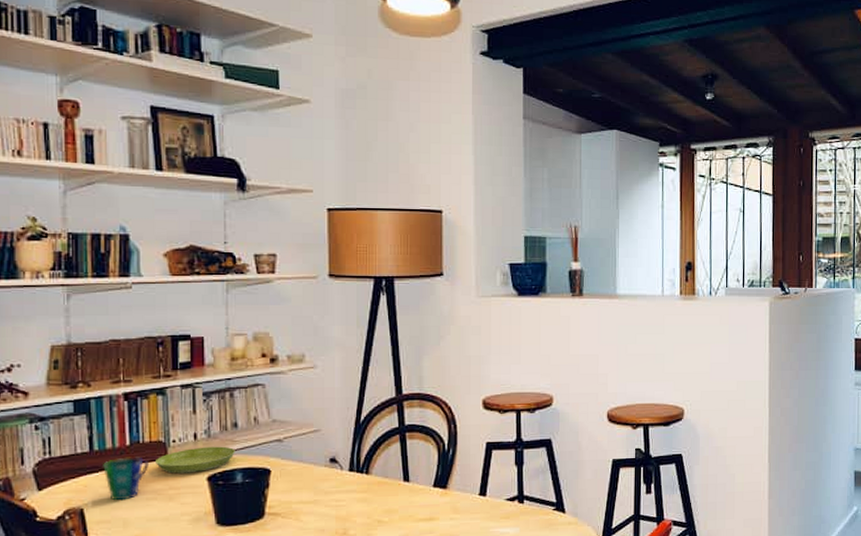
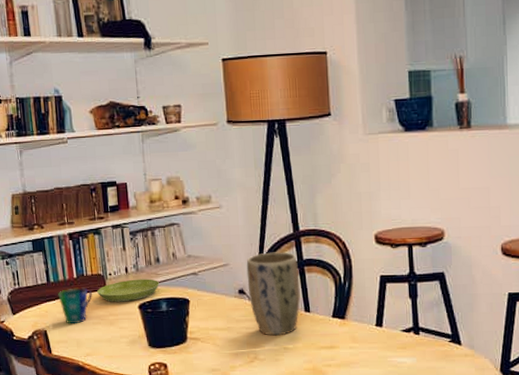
plant pot: none [340,417,400,509] -> present [246,252,300,336]

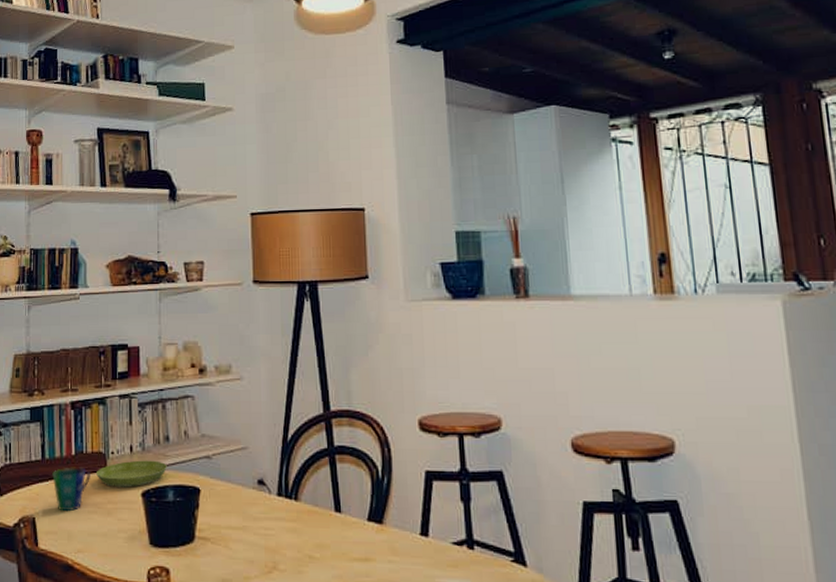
plant pot: present [246,252,300,336] -> none [268,435,330,541]

